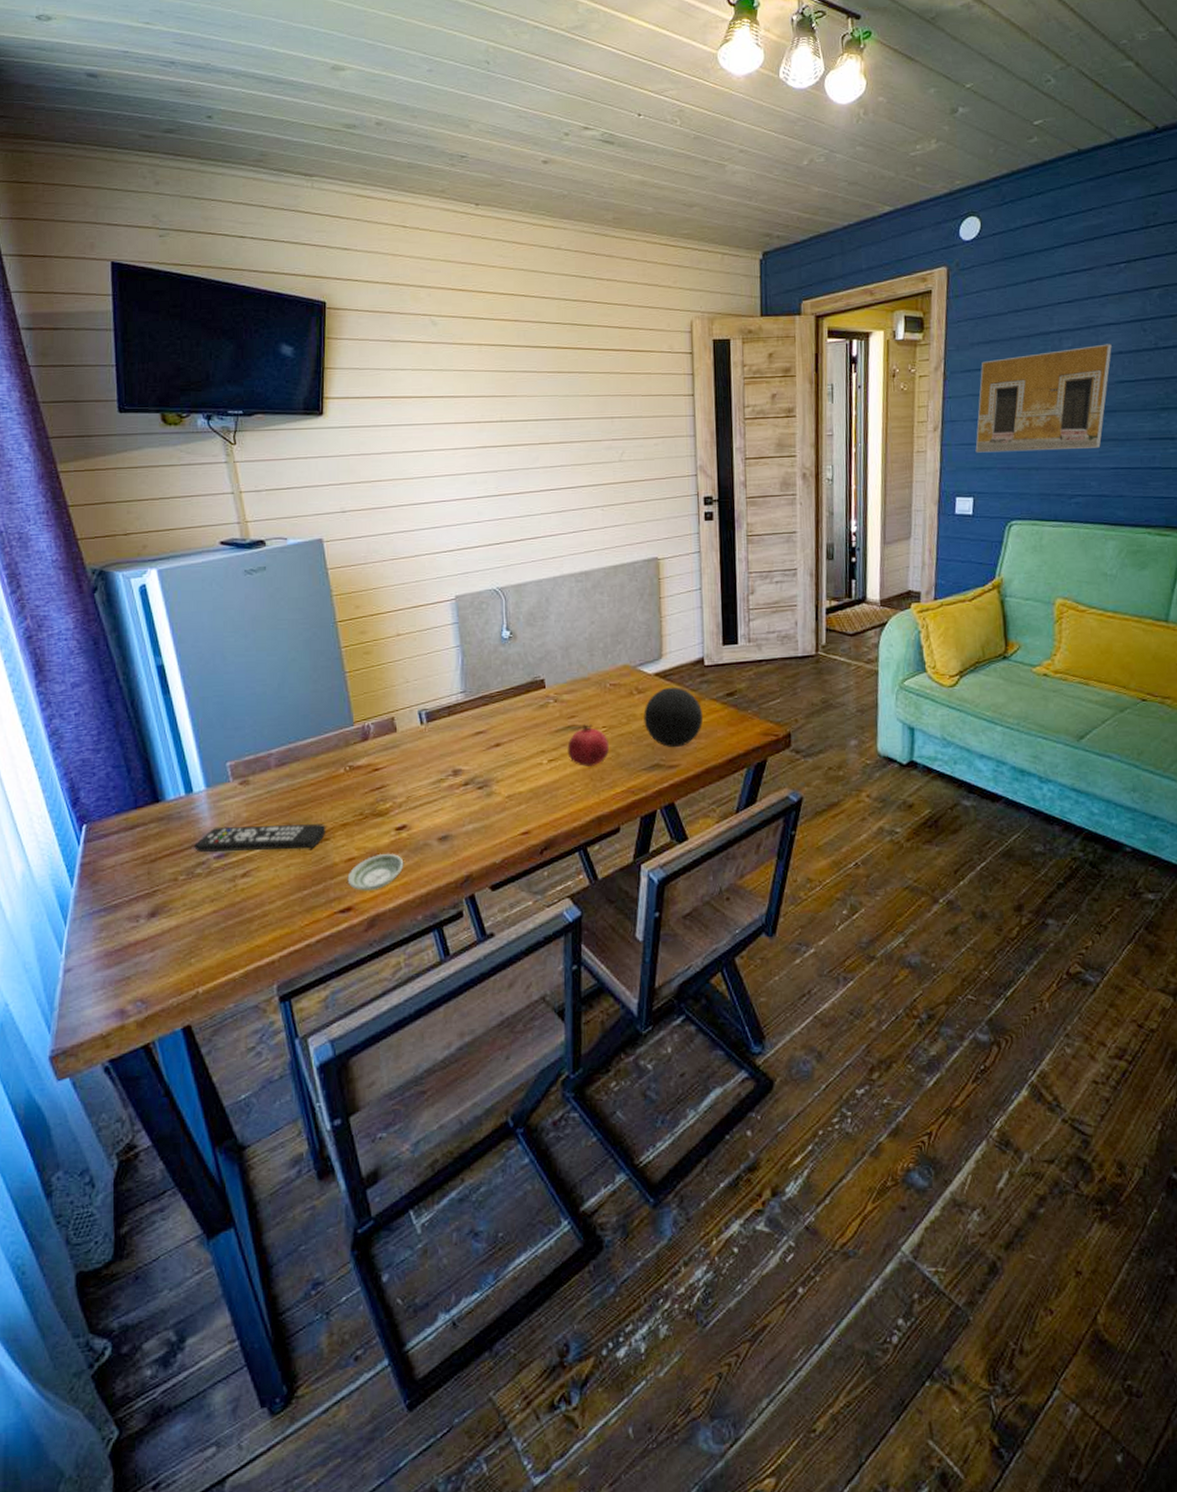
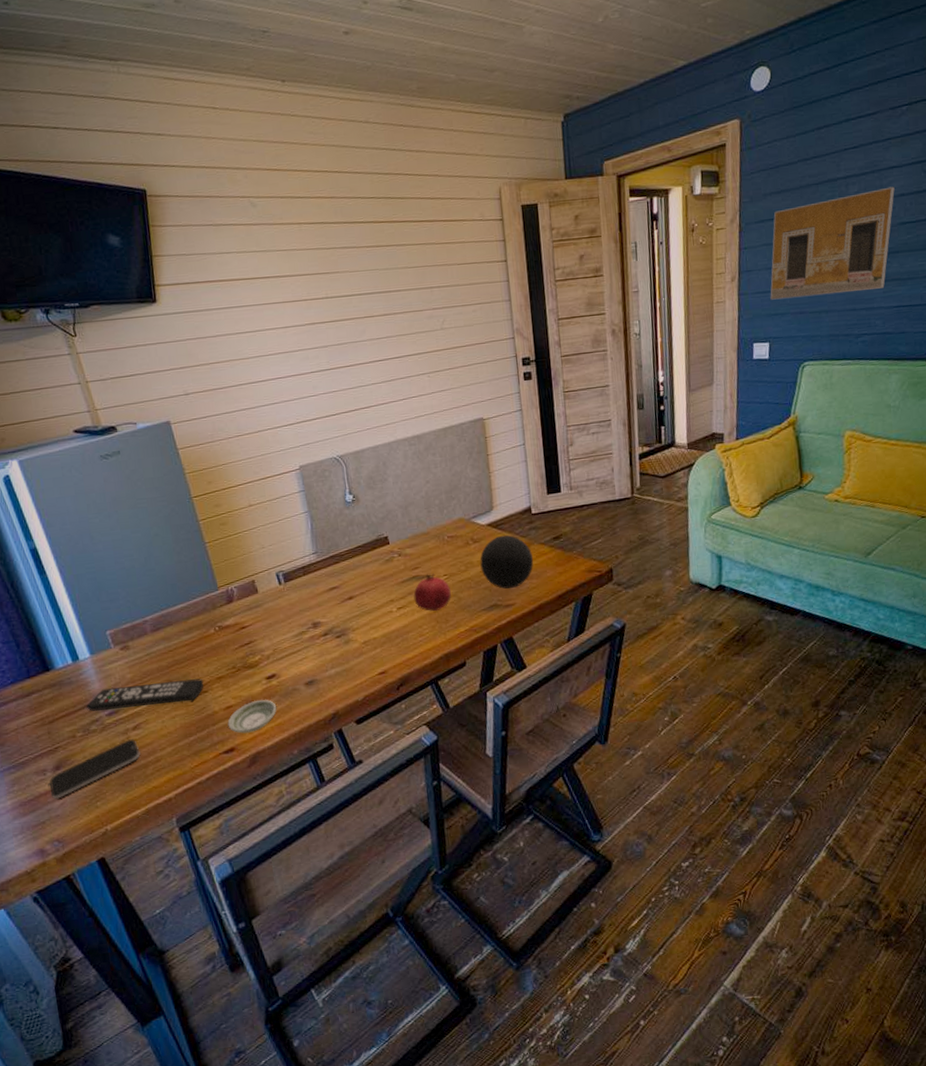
smartphone: none [142,888,246,951] -> present [50,739,140,799]

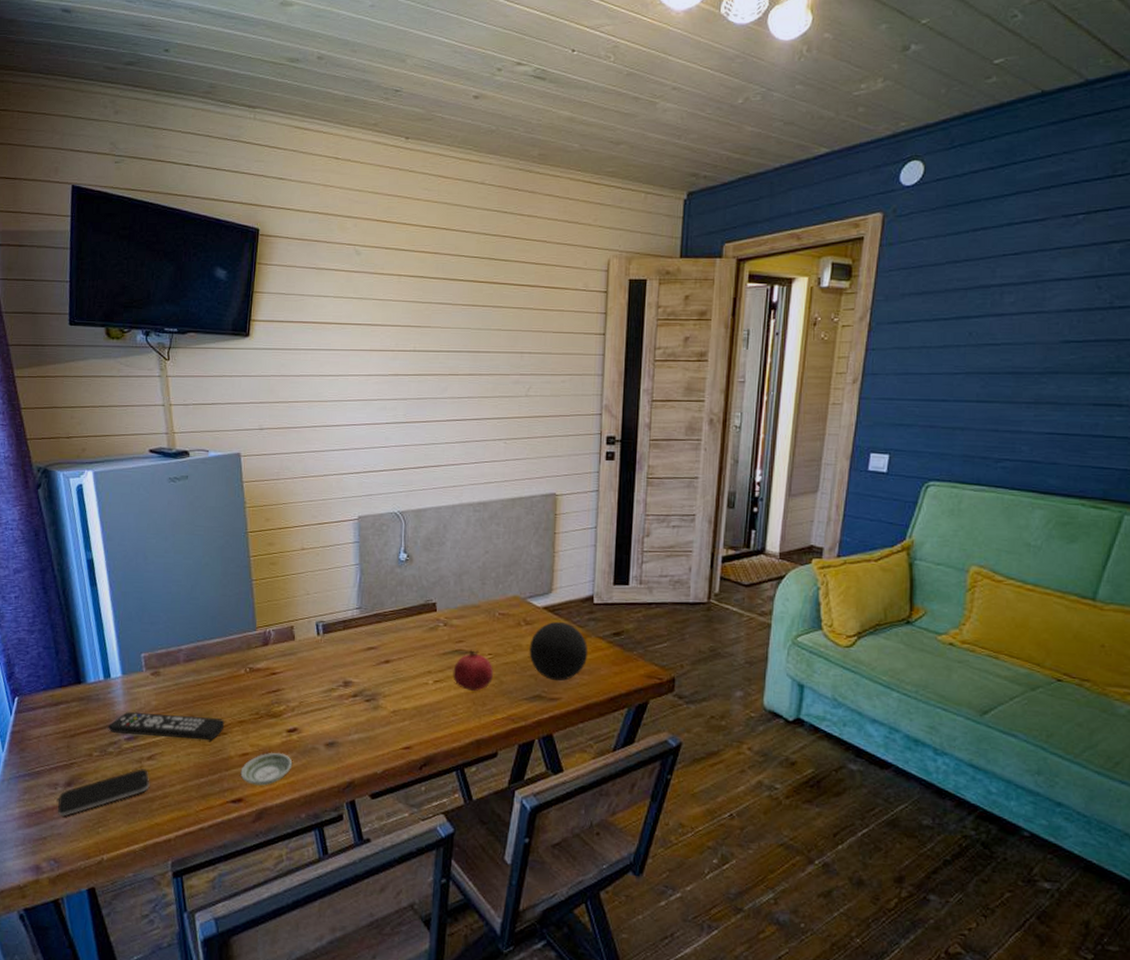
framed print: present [770,186,895,300] -> none [896,300,1060,411]

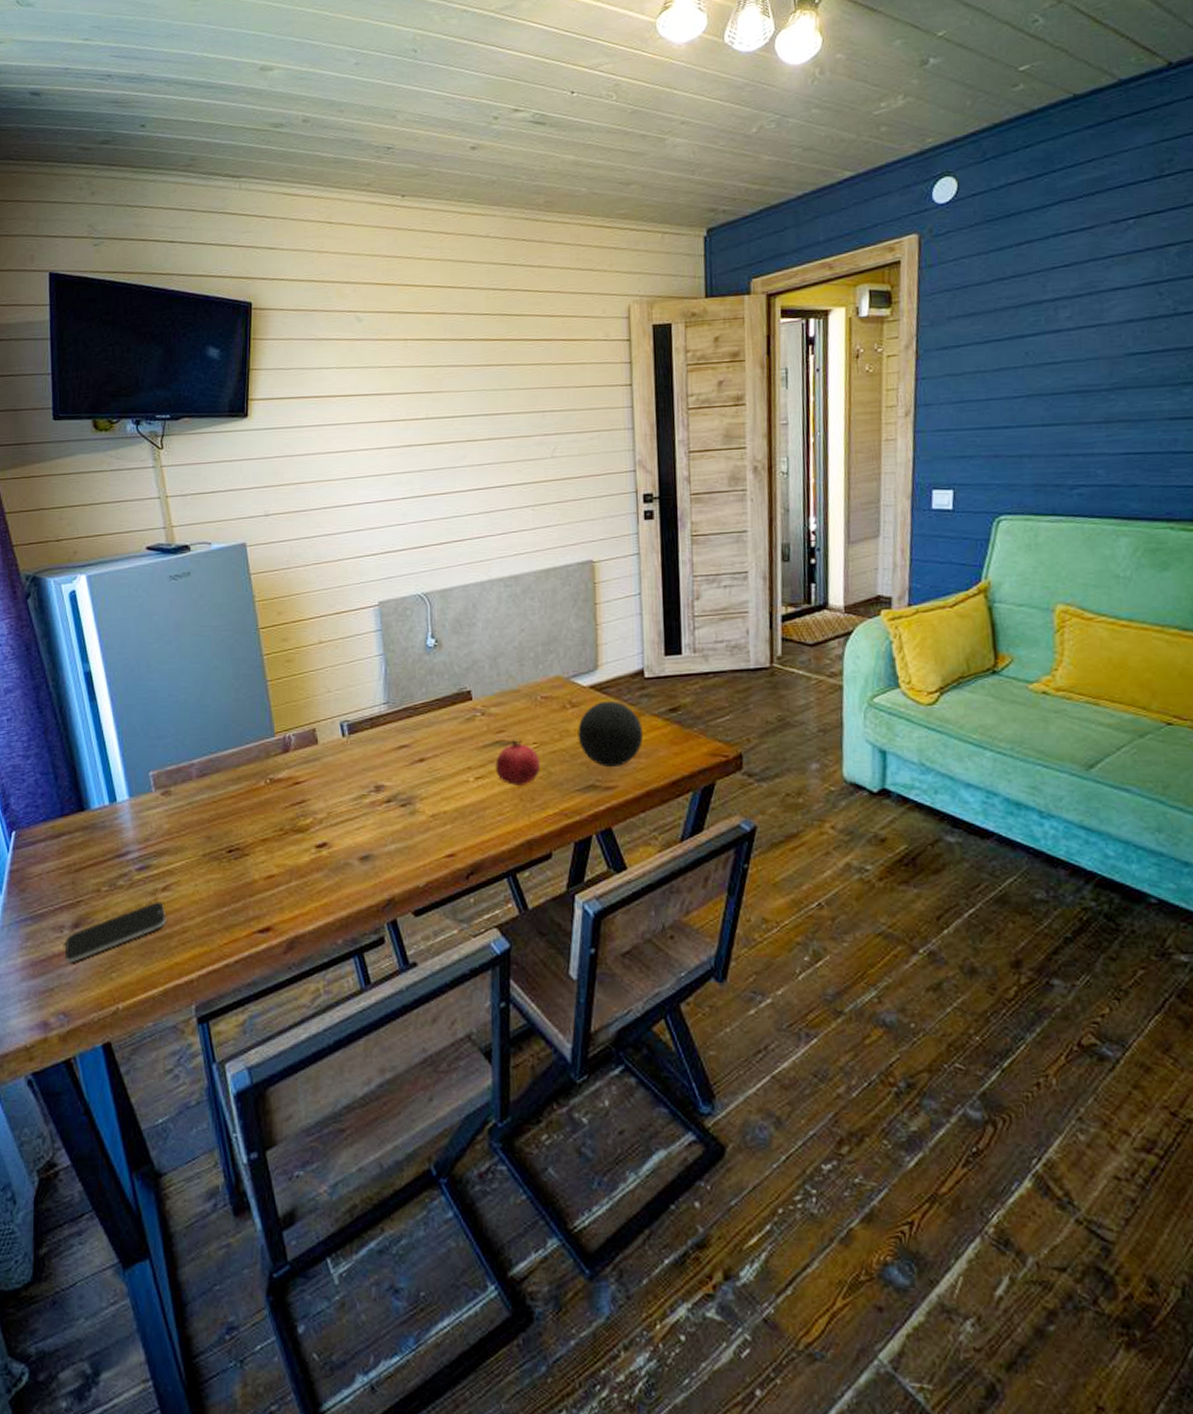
remote control: present [108,712,225,741] -> none [117,838,246,864]
saucer: present [240,753,293,786] -> none [267,873,324,911]

